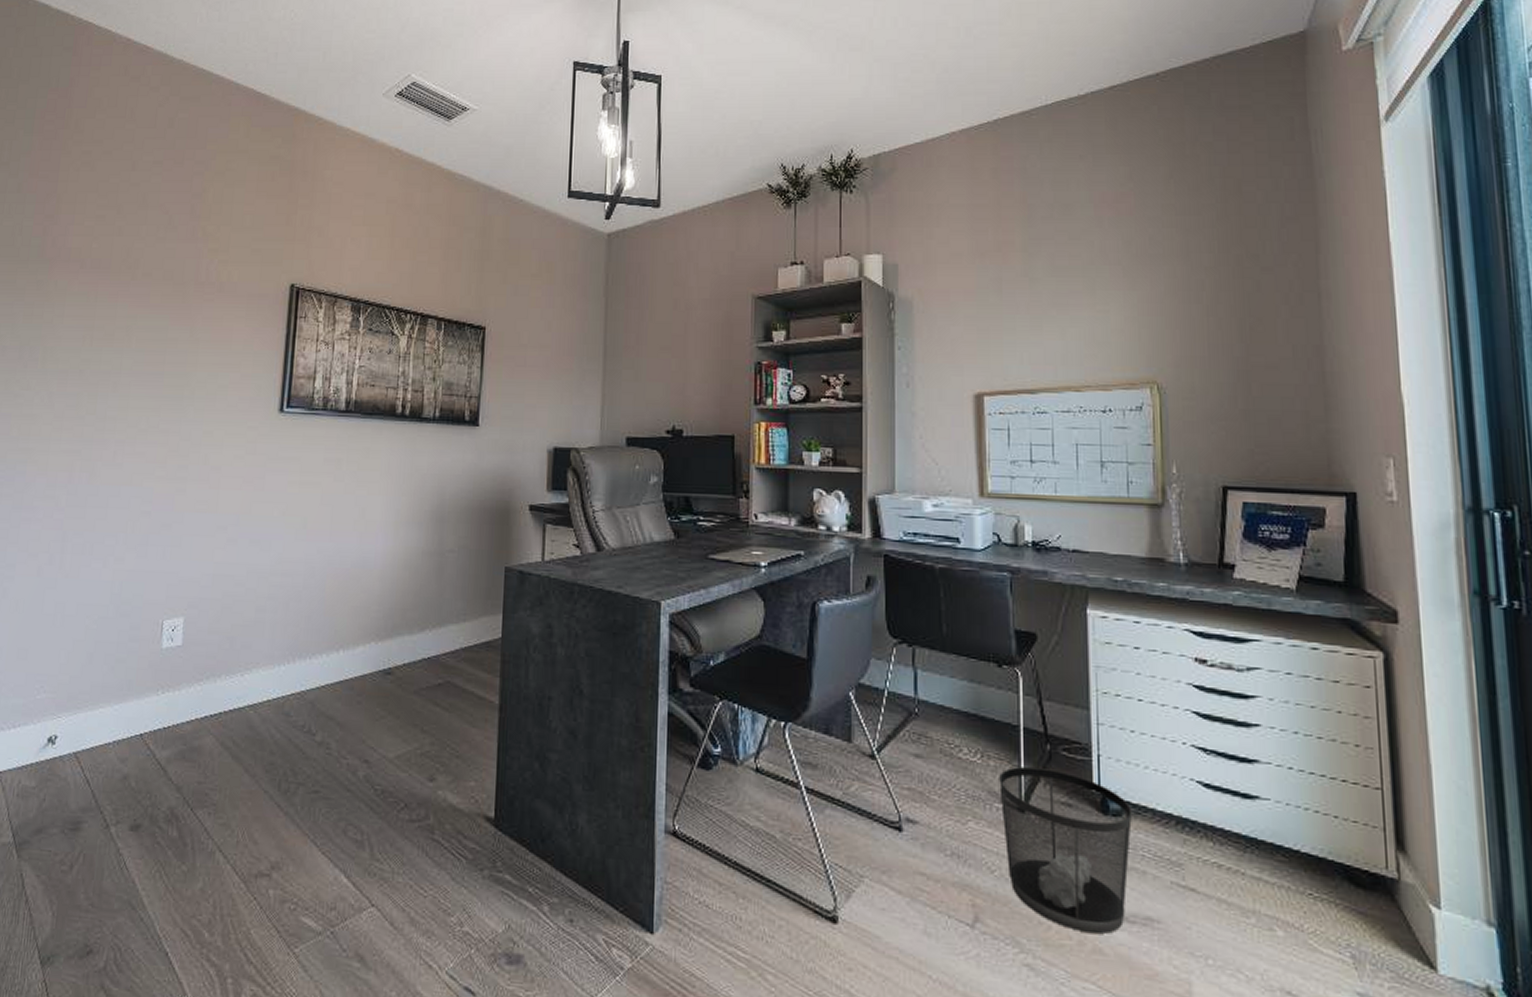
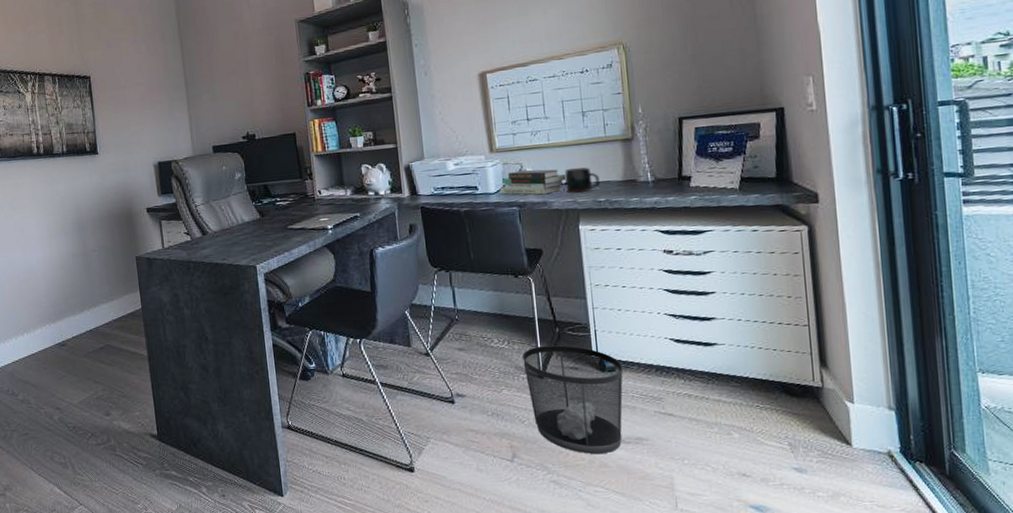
books: none [988,525,1073,562] -> present [499,169,565,195]
mug: none [1073,532,1117,566] -> present [564,167,600,193]

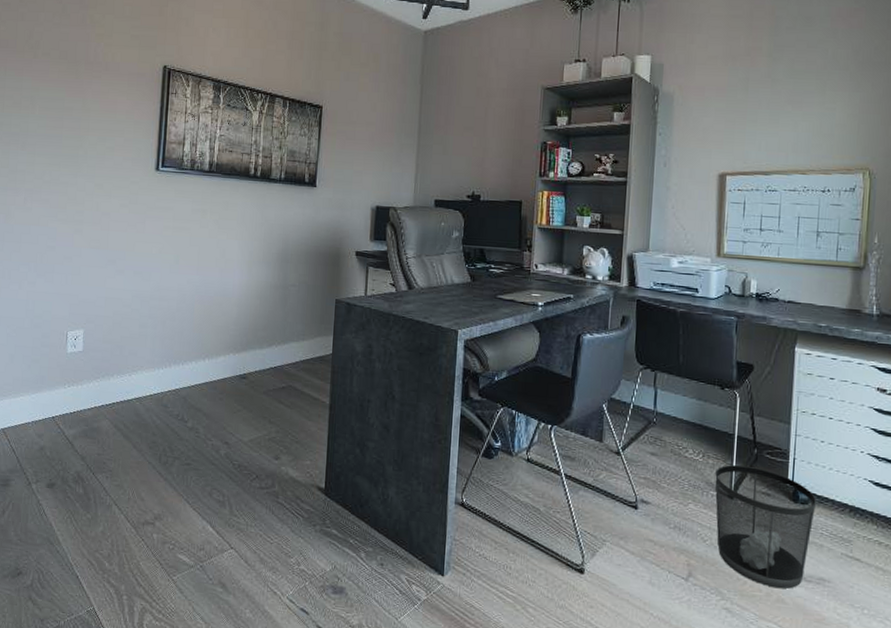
books: present [499,169,565,195] -> none [720,280,789,310]
mug: present [564,167,600,193] -> none [788,287,824,314]

